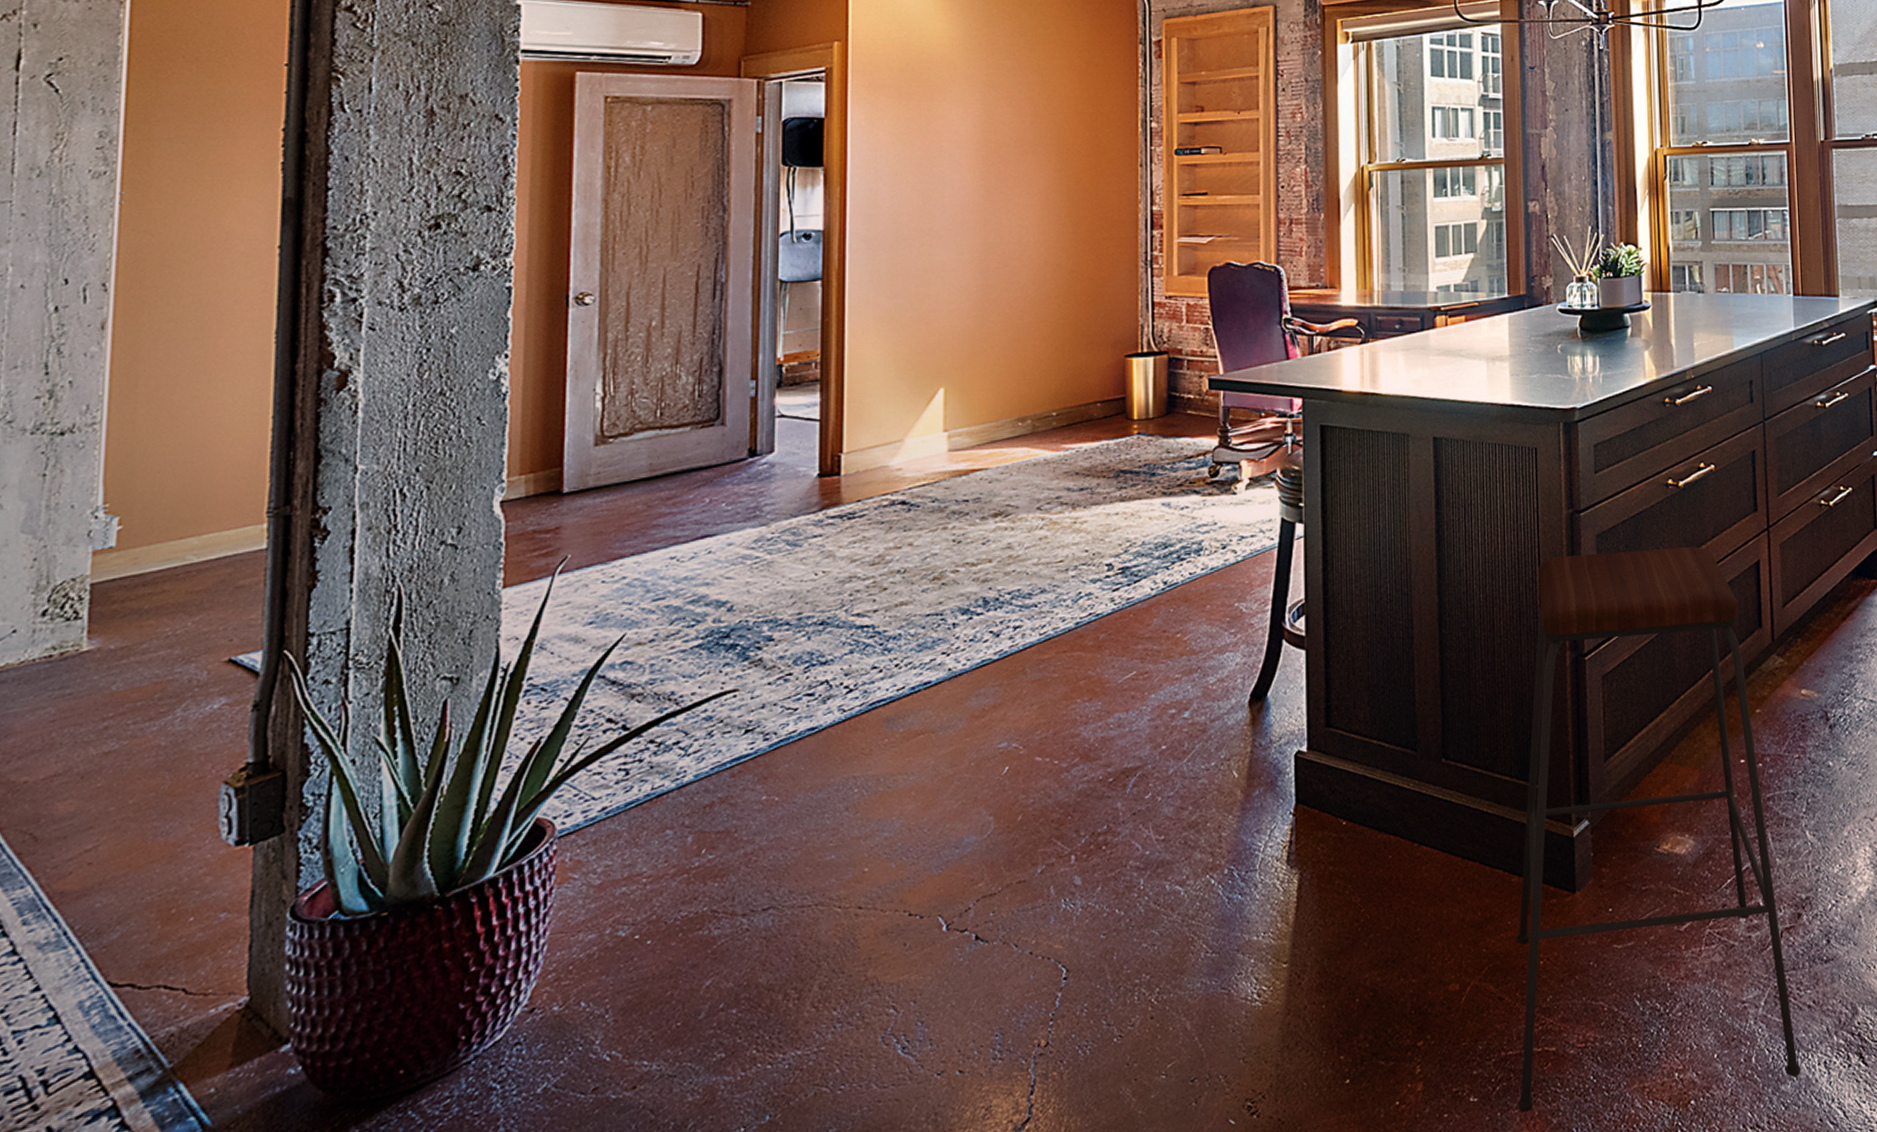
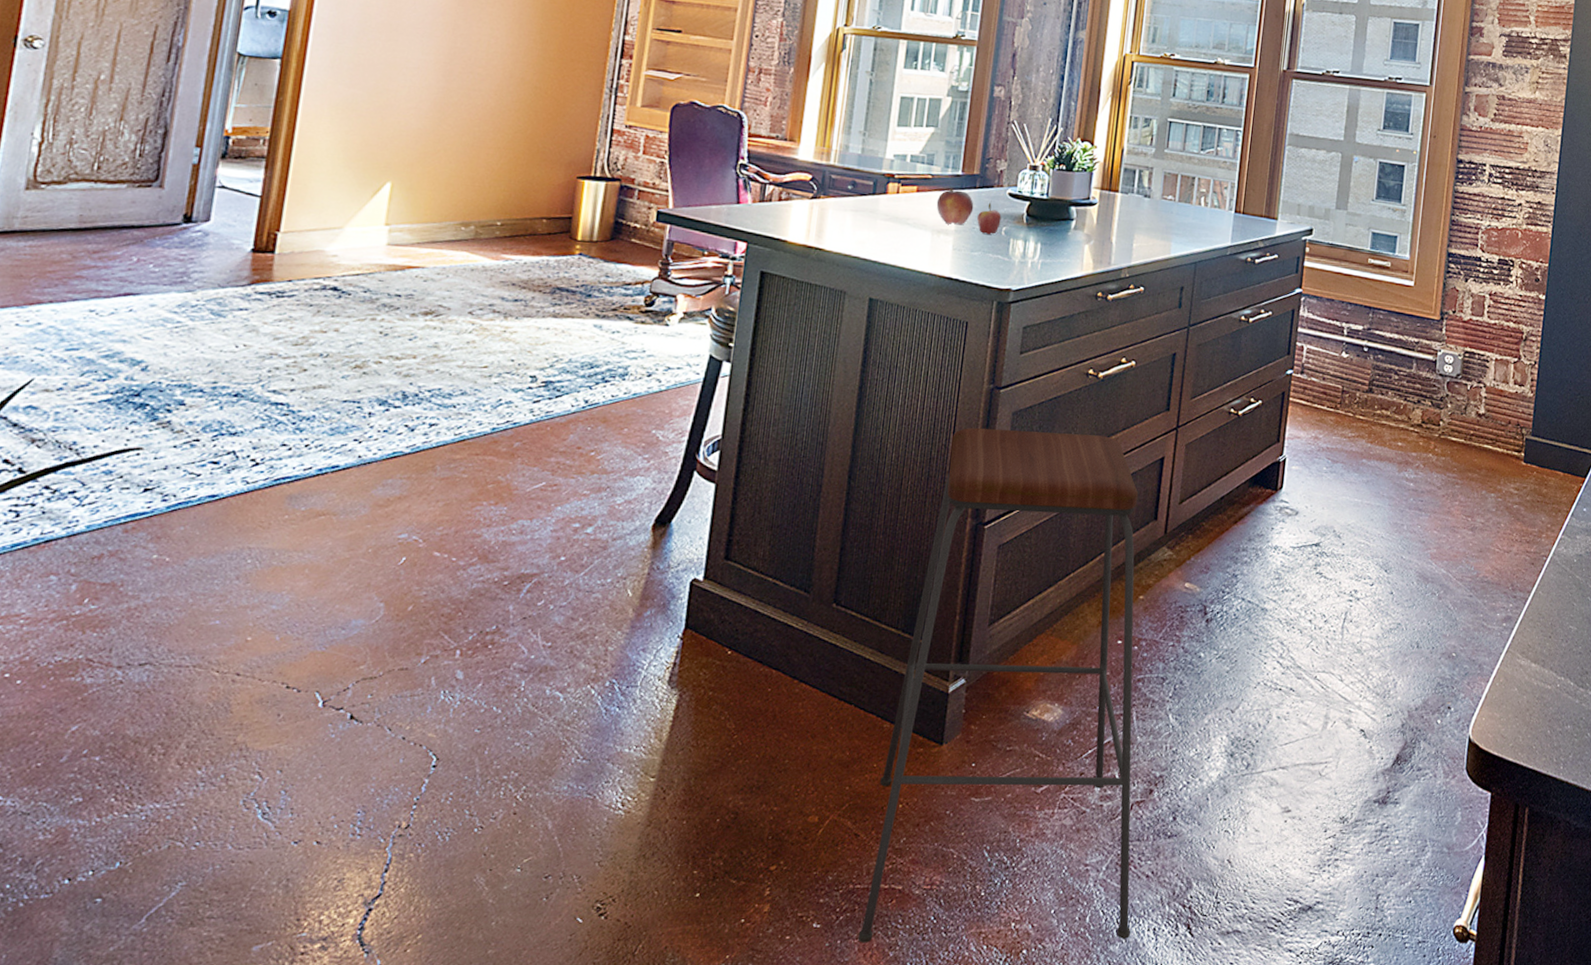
fruit: none [1487,313,1525,350] -> present [936,188,974,225]
fruit: none [1531,320,1555,355] -> present [977,201,1002,235]

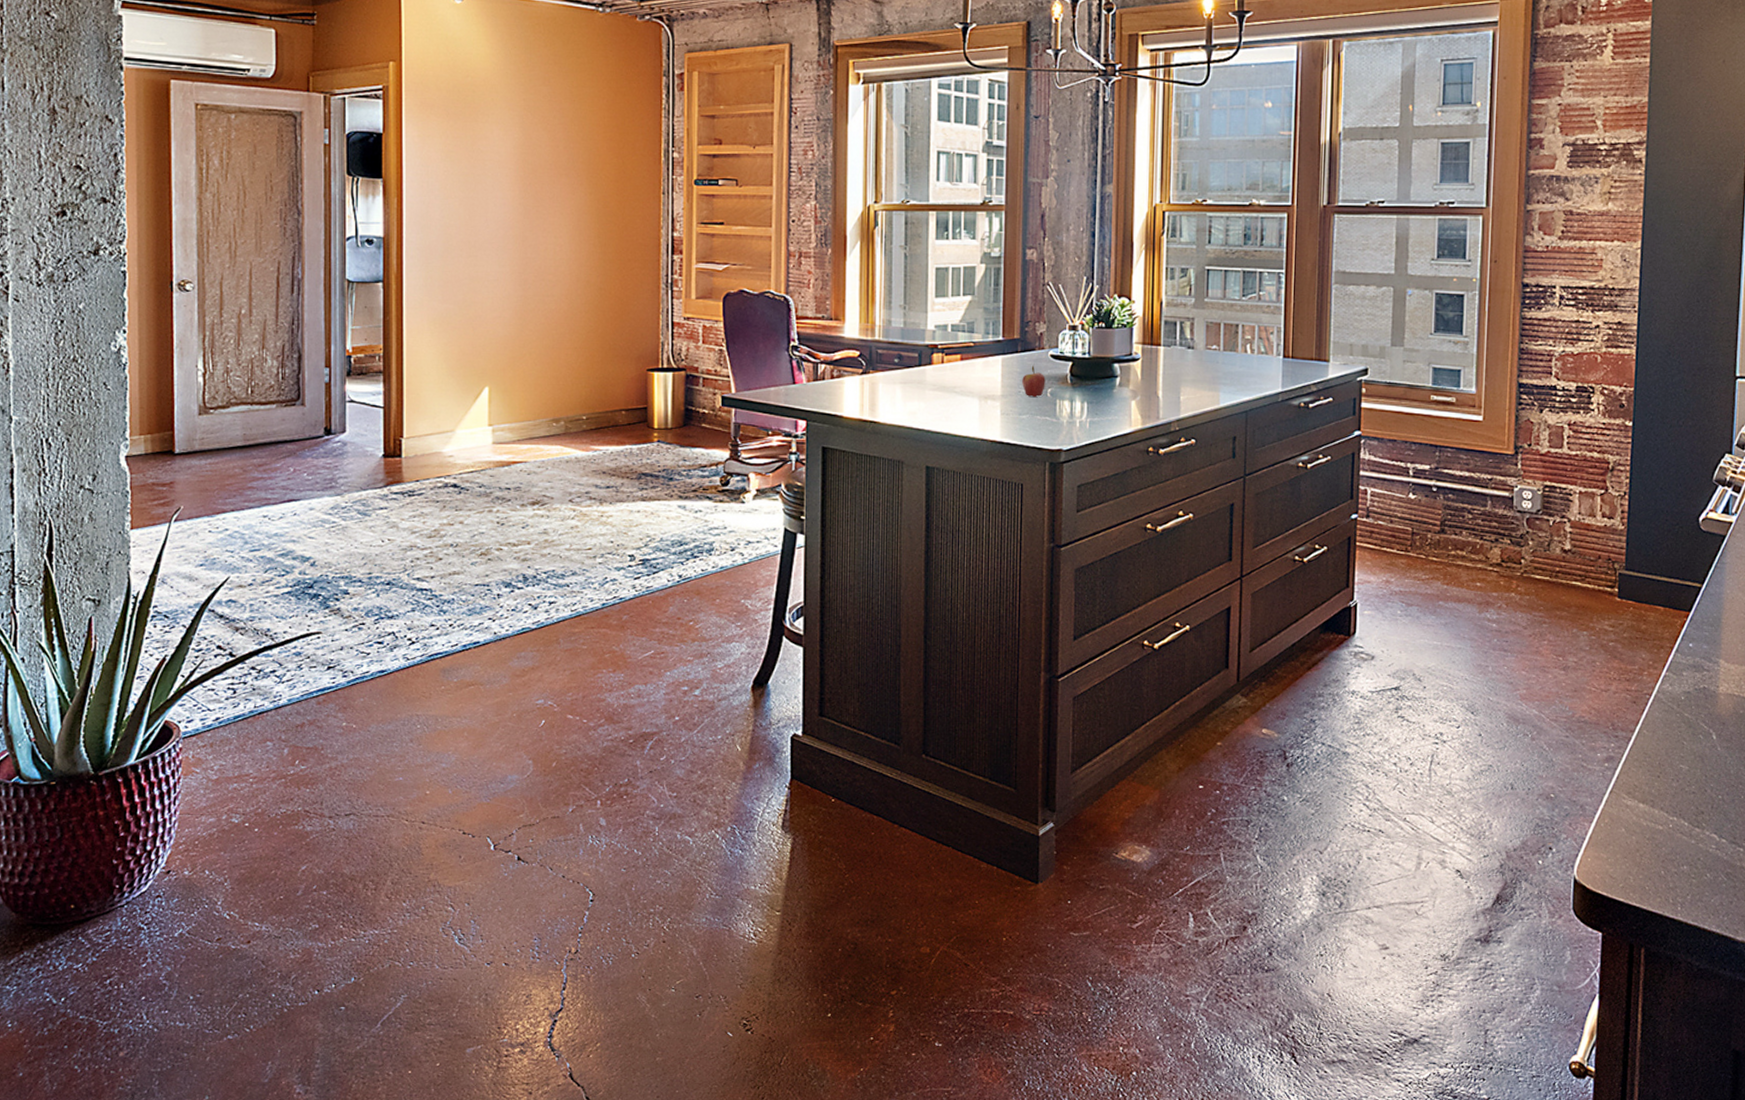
bar stool: present [857,428,1139,943] -> none [977,586,1235,1065]
fruit: present [936,188,974,225] -> none [981,354,1018,390]

